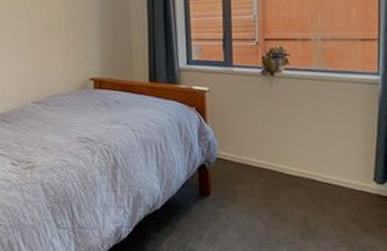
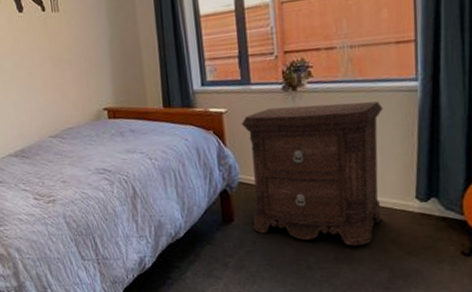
nightstand: none [222,89,350,223] -> present [241,101,384,246]

